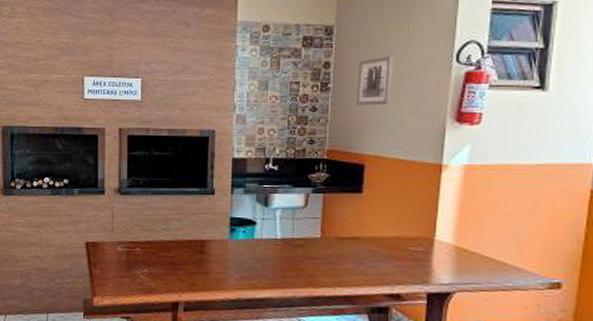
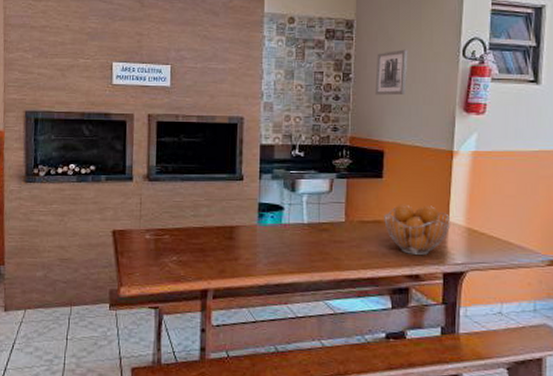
fruit basket: none [363,220,438,274] -> present [384,204,451,255]

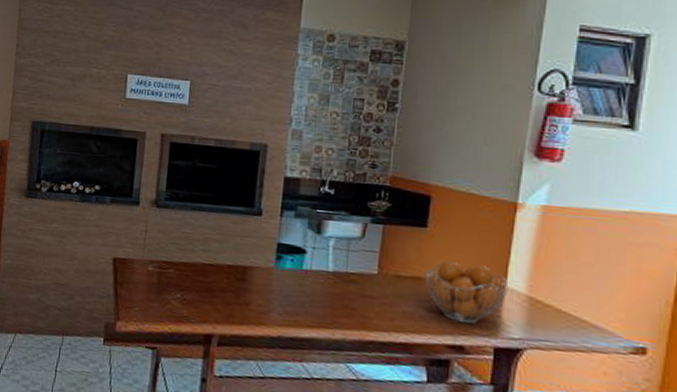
wall art: present [375,49,408,96] -> none [425,78,469,132]

